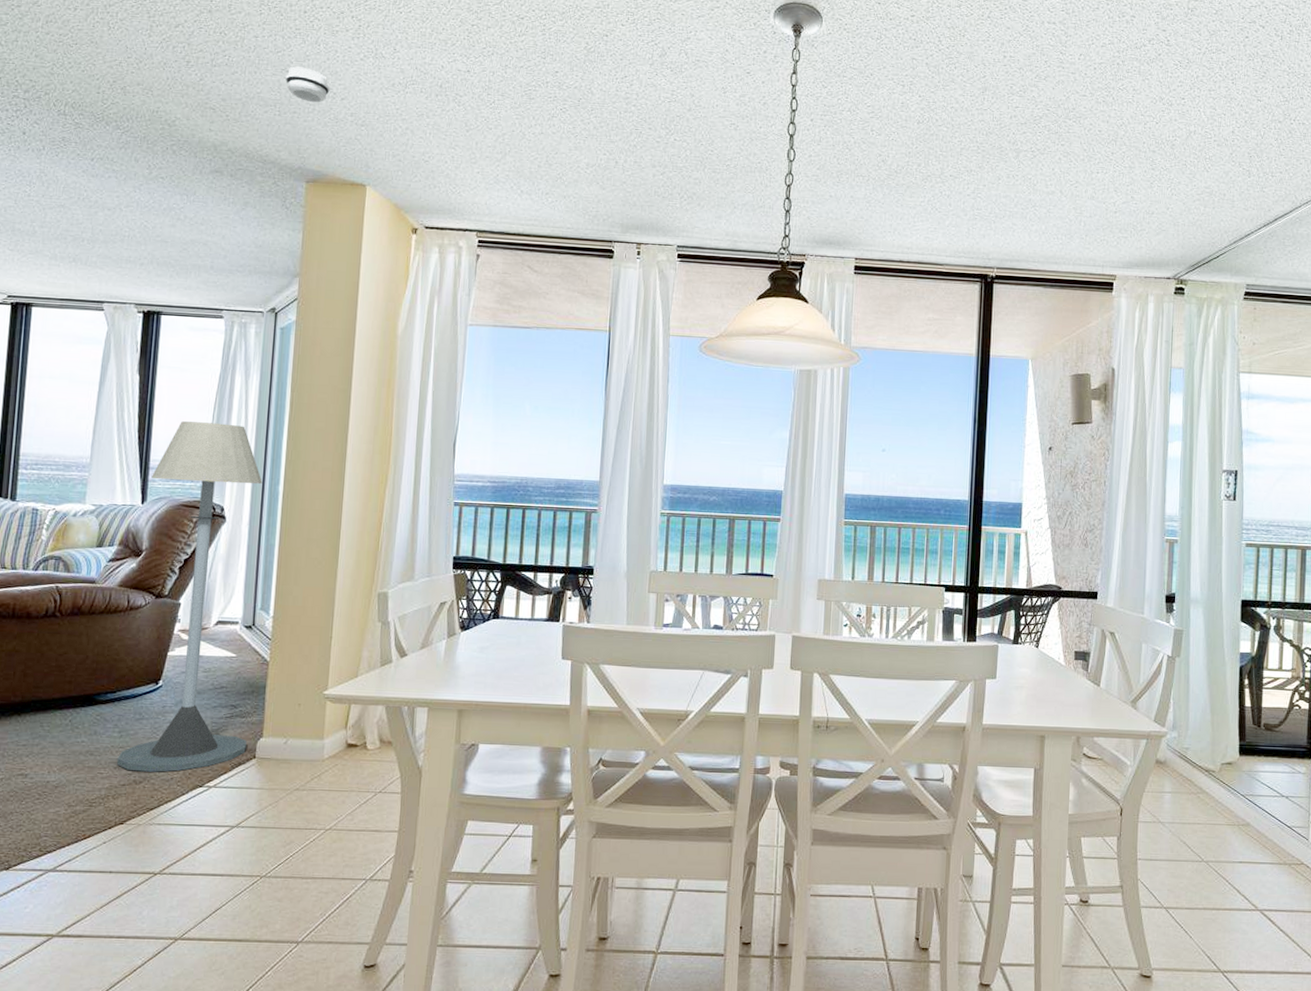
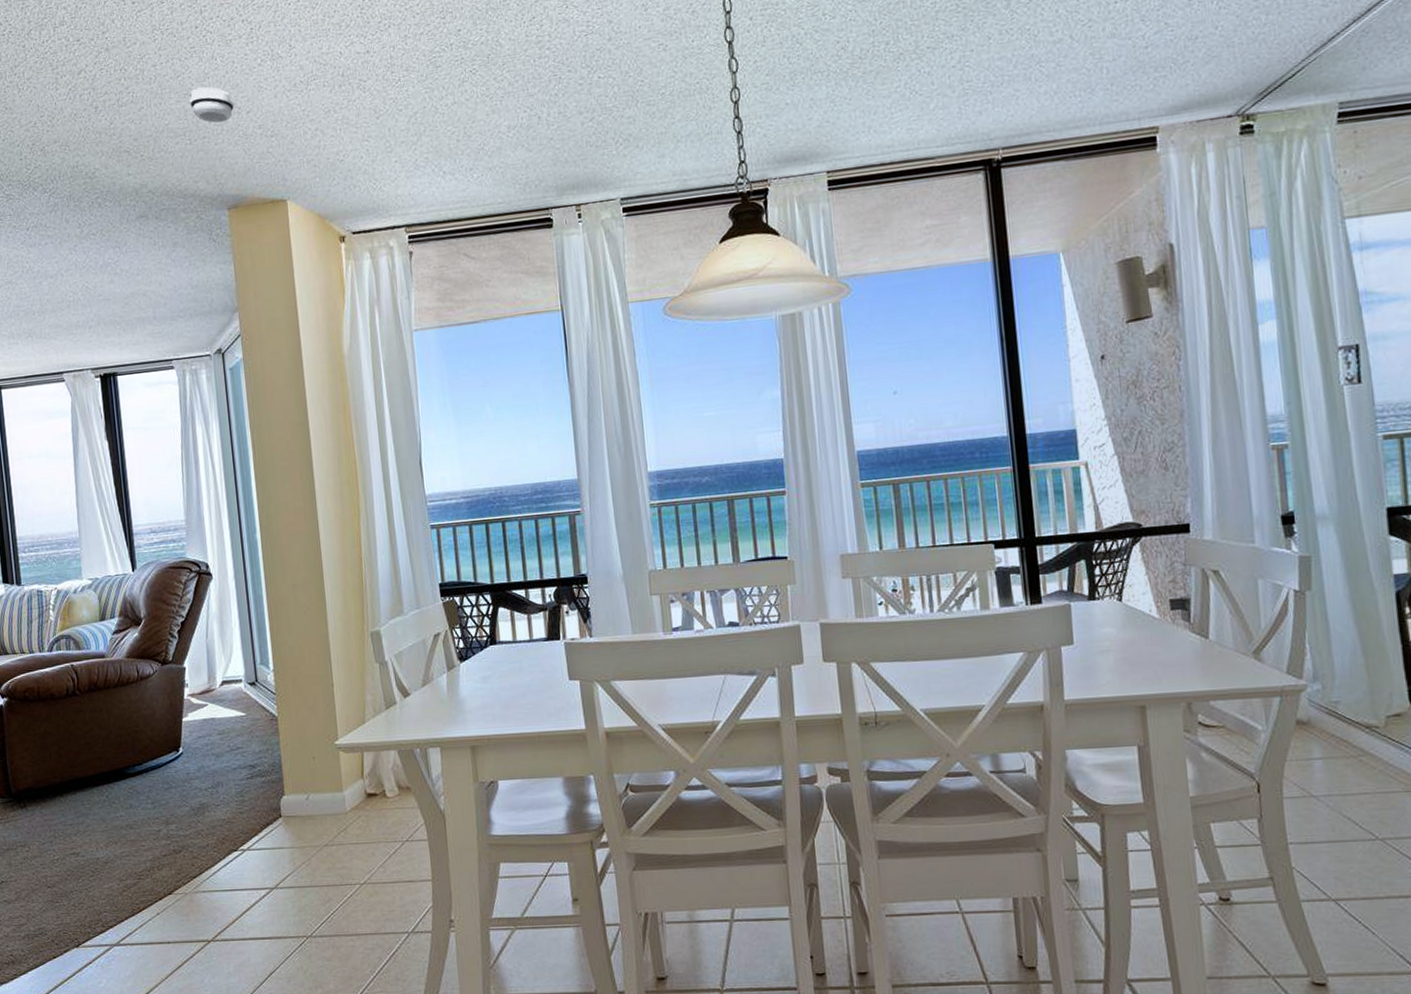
floor lamp: present [117,421,263,772] -> none [137,477,271,841]

